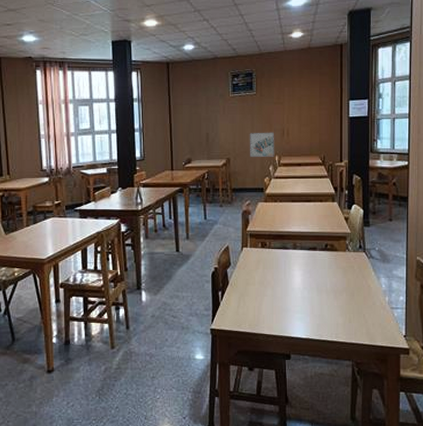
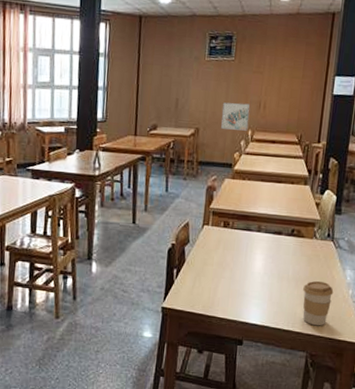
coffee cup: none [342,290,371,334] -> present [303,280,334,326]

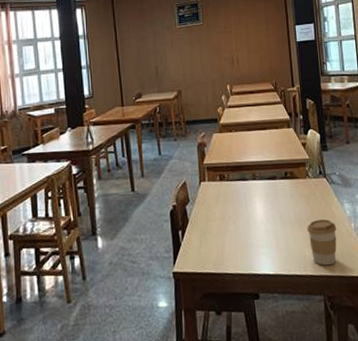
wall art: present [221,102,250,131] -> none [198,61,226,87]

